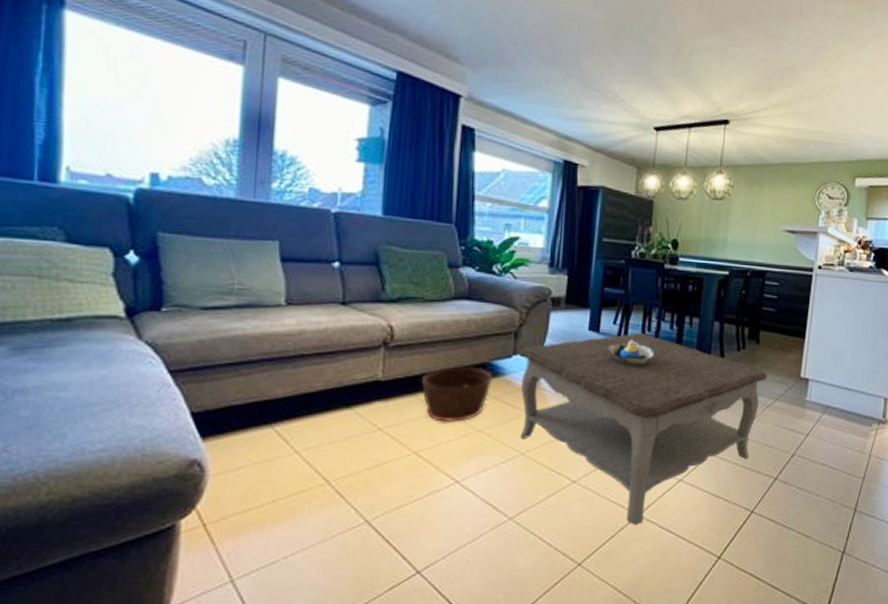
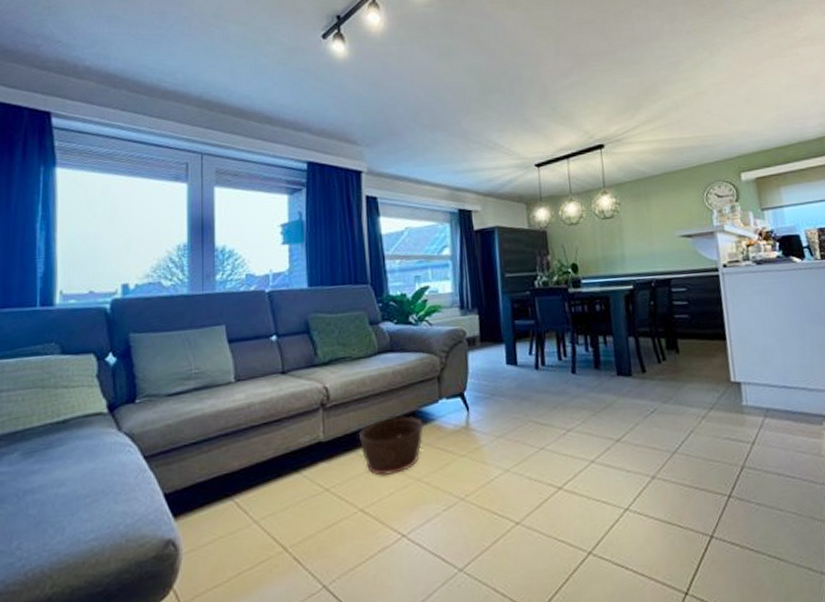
coffee table: present [518,332,768,525] -> none [444,359,696,565]
decorative bowl: present [608,339,655,364] -> none [528,367,575,393]

